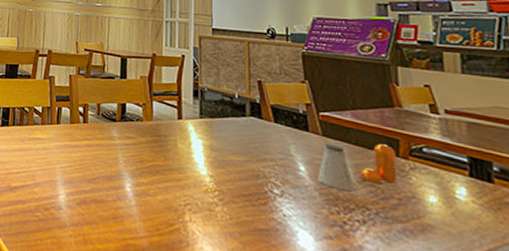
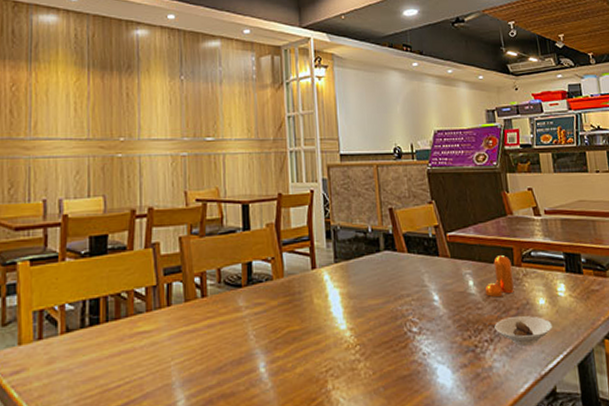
saltshaker: present [318,143,356,191] -> none [450,265,482,312]
saucer: none [369,205,445,239] -> present [494,316,552,346]

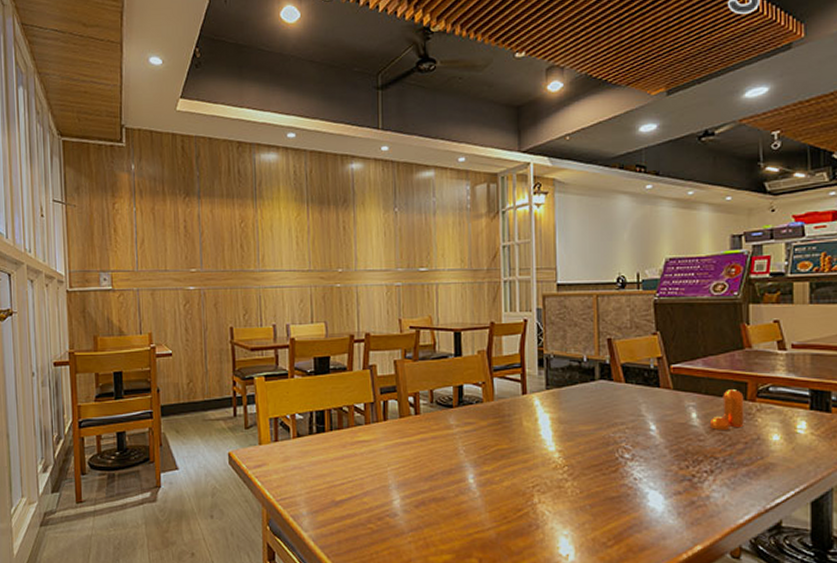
saucer: present [494,316,552,346] -> none [717,451,785,480]

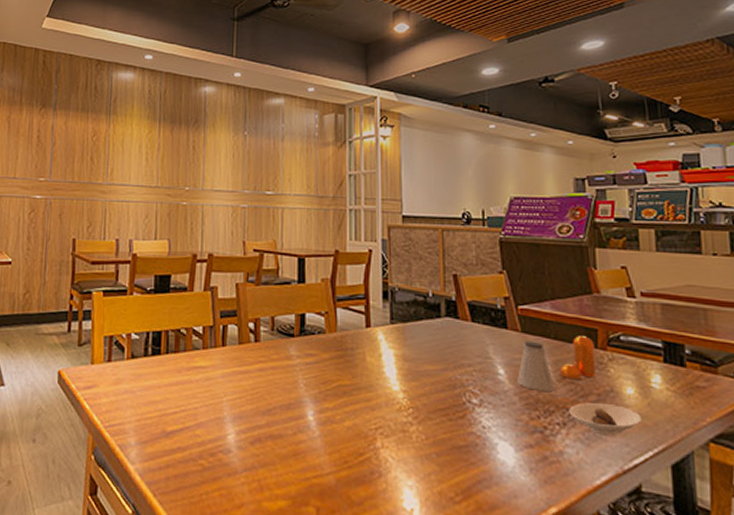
saltshaker: none [669,397,705,443] -> present [518,341,556,391]
saucer: none [717,451,785,480] -> present [569,403,641,436]

